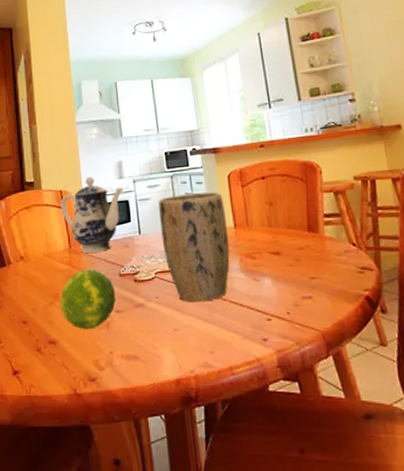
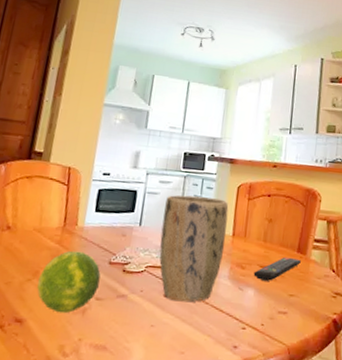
teapot: present [61,177,123,253] -> none [65,160,135,236]
remote control: none [265,238,315,268] -> present [253,256,301,281]

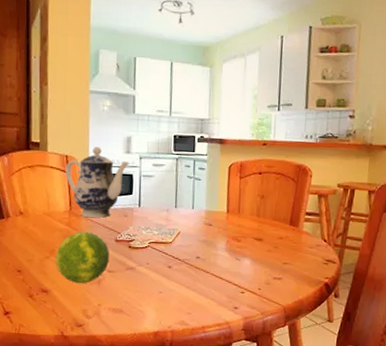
teapot: none [65,160,135,236] -> present [65,147,129,218]
plant pot: present [159,195,229,302] -> none [159,176,222,272]
remote control: present [253,256,301,281] -> none [249,229,293,252]

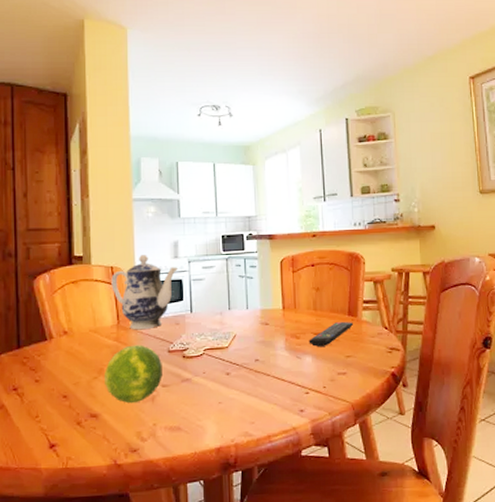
remote control: none [249,229,293,252] -> present [308,321,353,347]

